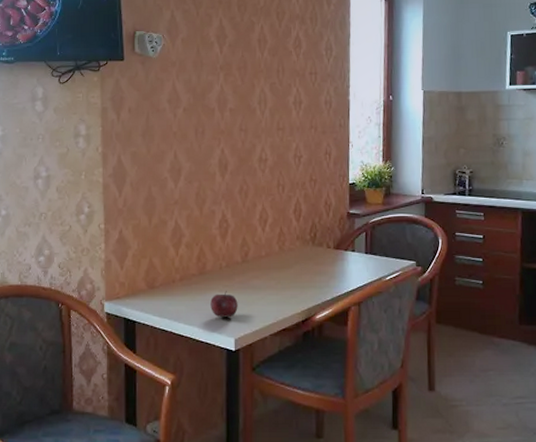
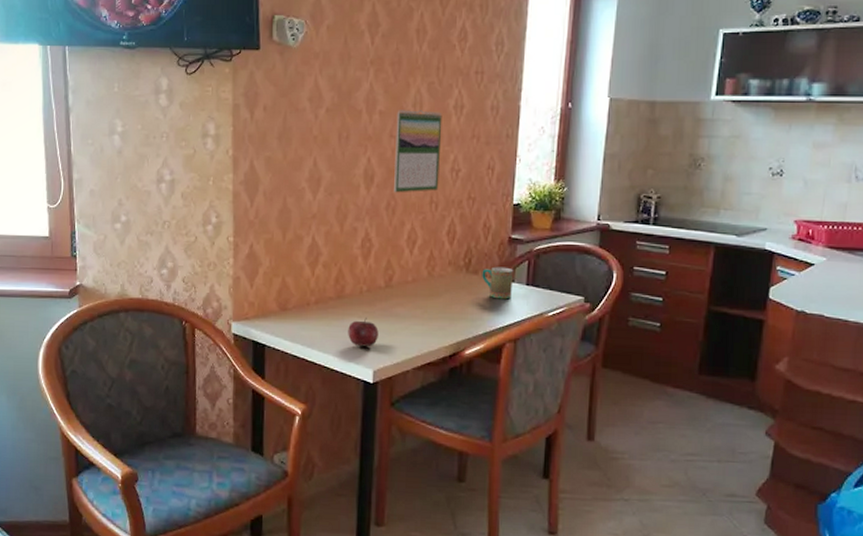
calendar: none [245,107,284,179] -> present [394,110,442,193]
mug: none [326,238,354,268] -> present [482,266,514,300]

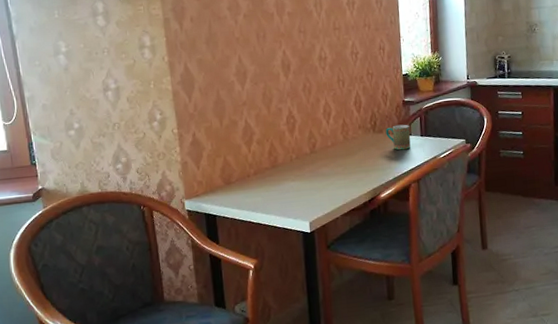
apple: present [348,318,379,346] -> none [284,180,310,204]
calendar: present [394,110,442,193] -> none [302,8,343,77]

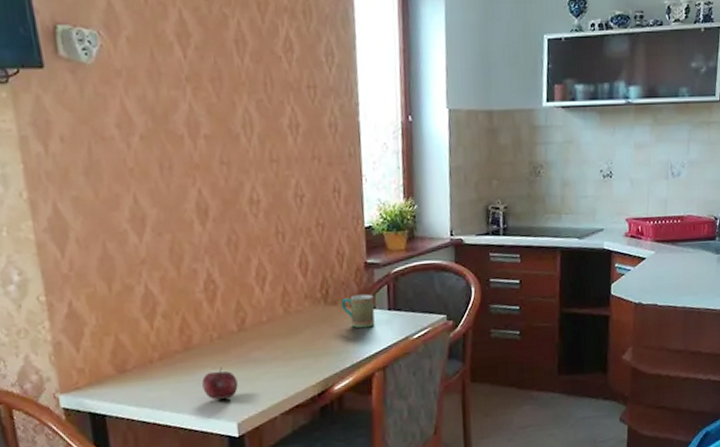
apple: none [284,180,310,204] -> present [202,367,238,399]

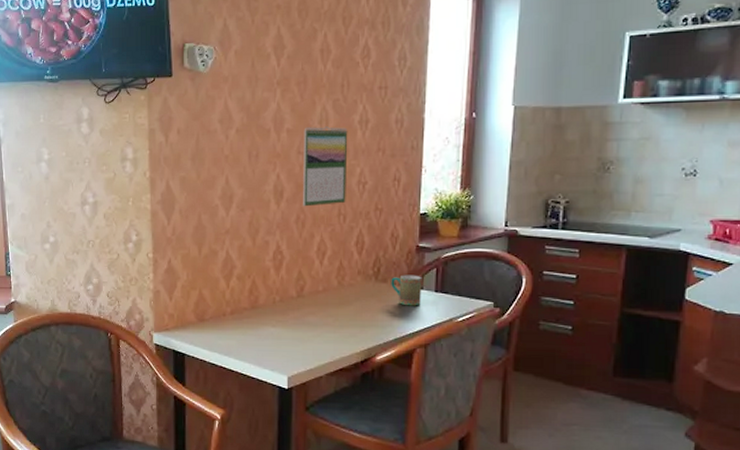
apple: present [202,367,238,399] -> none [263,327,292,354]
calendar: none [224,131,283,227] -> present [303,126,348,207]

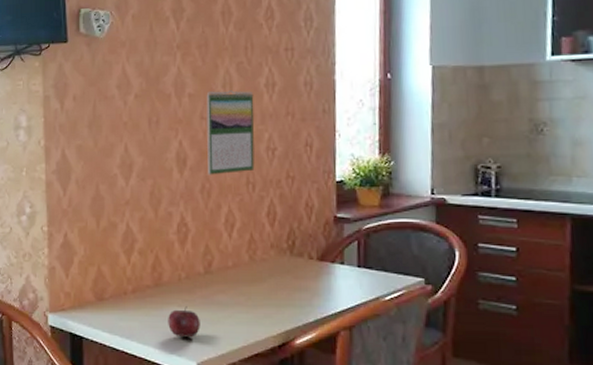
apple: none [263,327,292,354] -> present [168,306,200,337]
mug: present [391,275,422,306] -> none [308,248,343,283]

